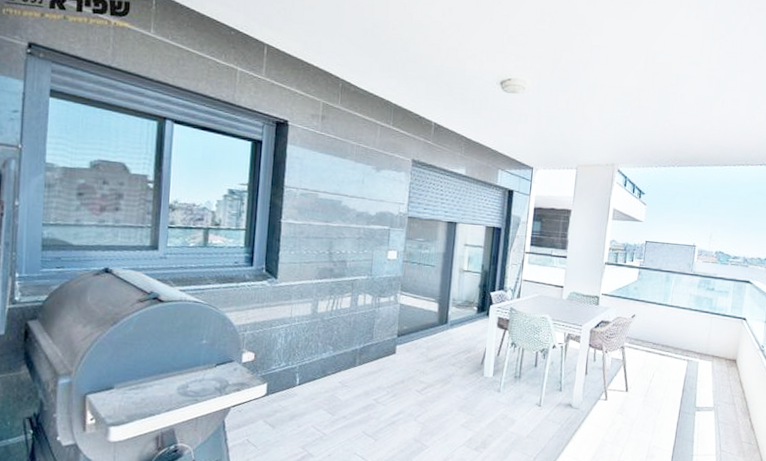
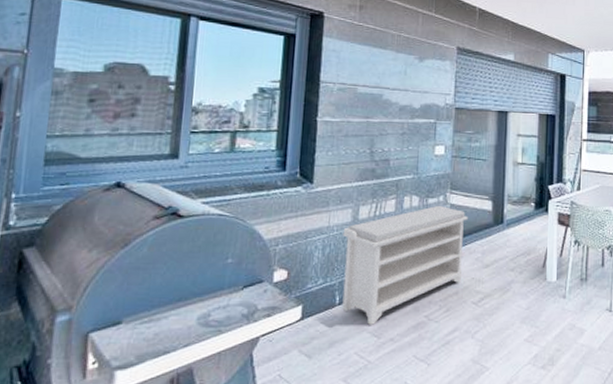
bench: none [302,304,416,404] -> present [342,205,468,325]

